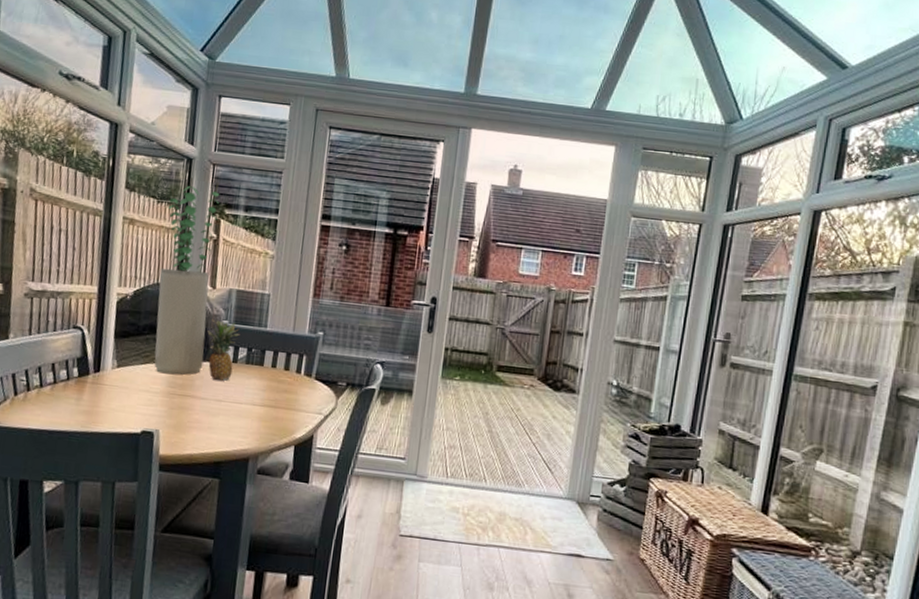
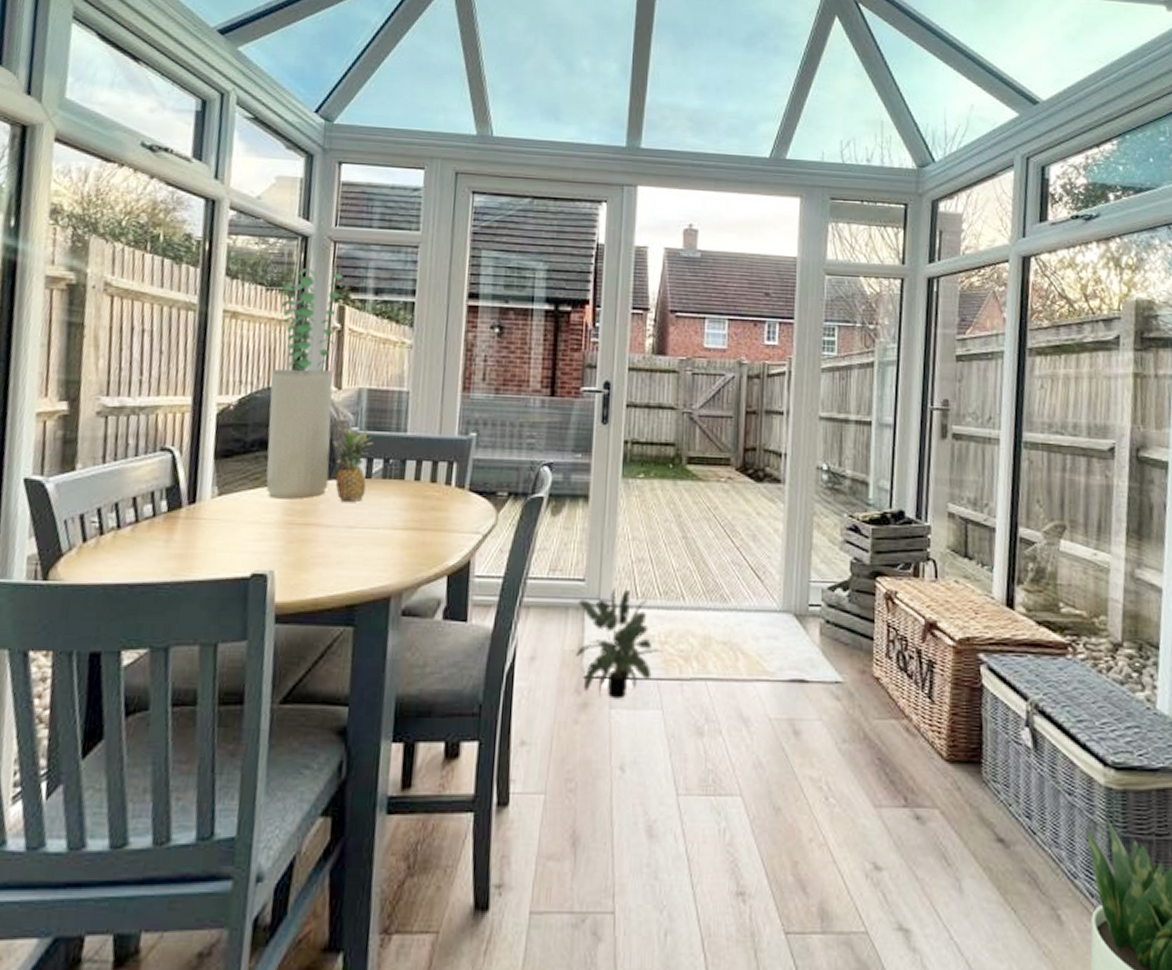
potted plant: none [394,467,465,555] -> present [576,588,663,699]

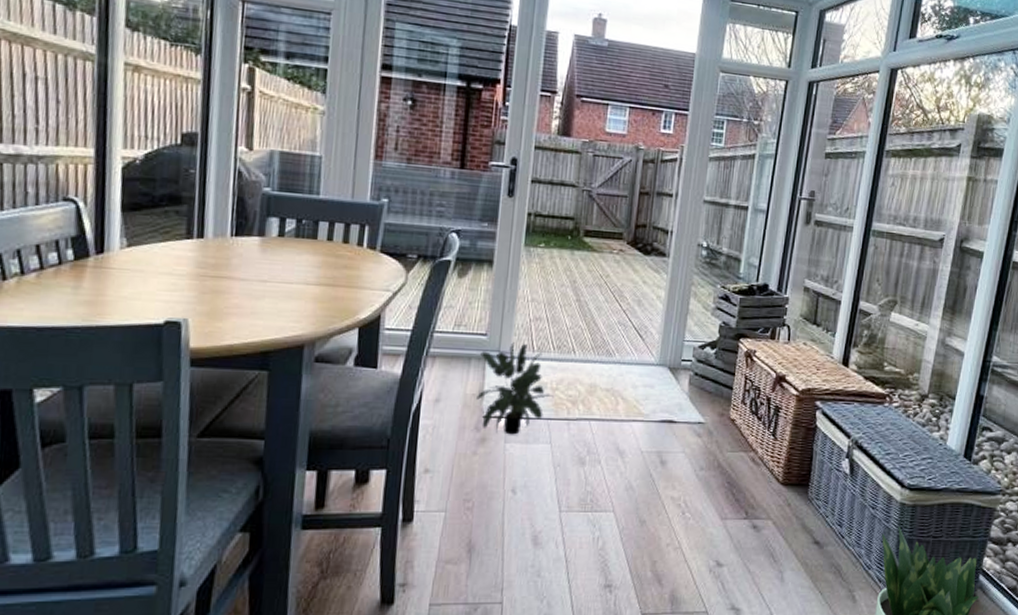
vase: present [266,258,344,499] -> none [177,16,253,253]
fruit: present [333,427,374,502] -> none [245,186,286,258]

